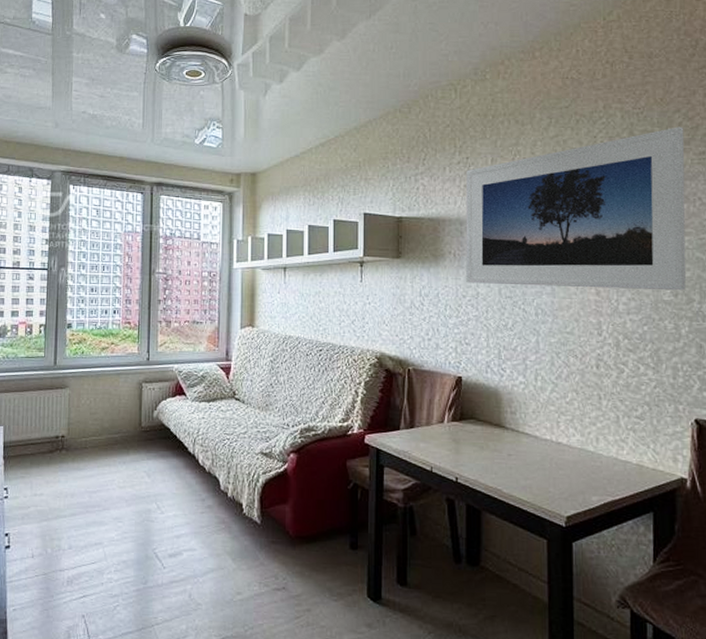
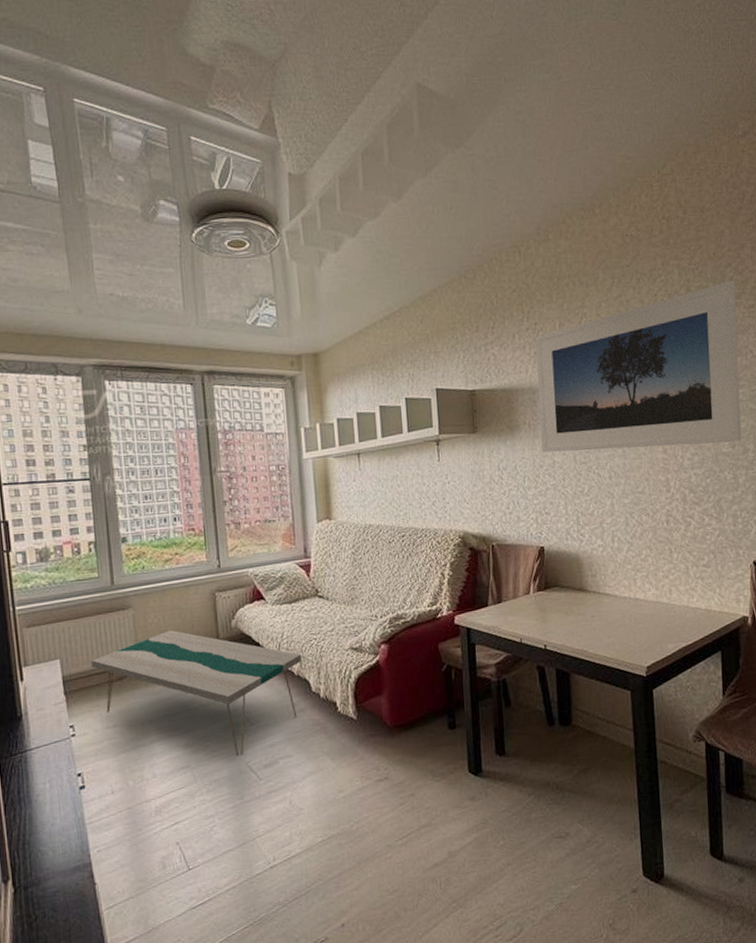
coffee table: none [29,412,215,541] -> present [91,630,302,756]

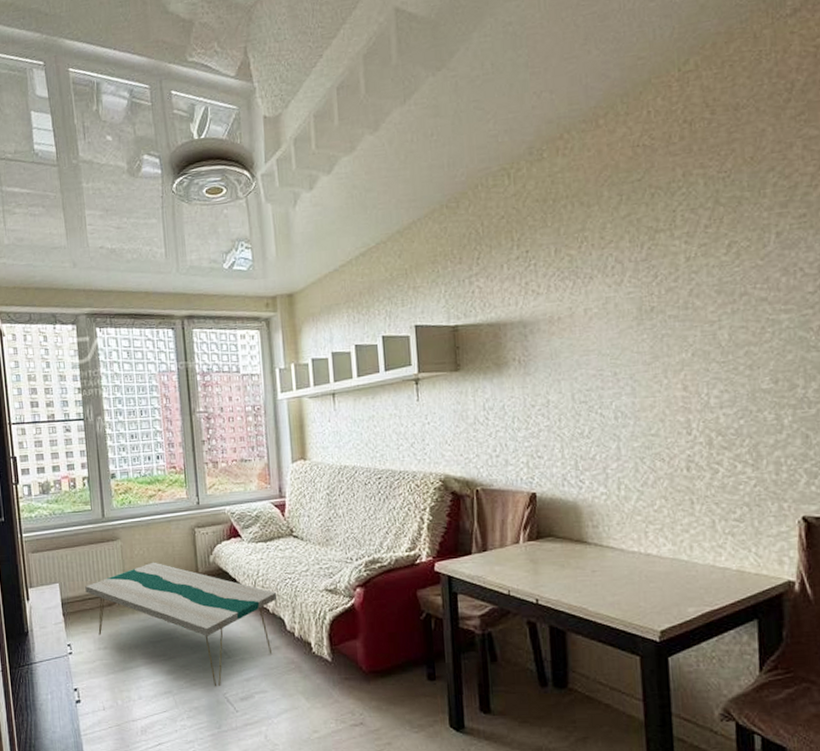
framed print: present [535,281,742,453] -> none [527,187,788,391]

